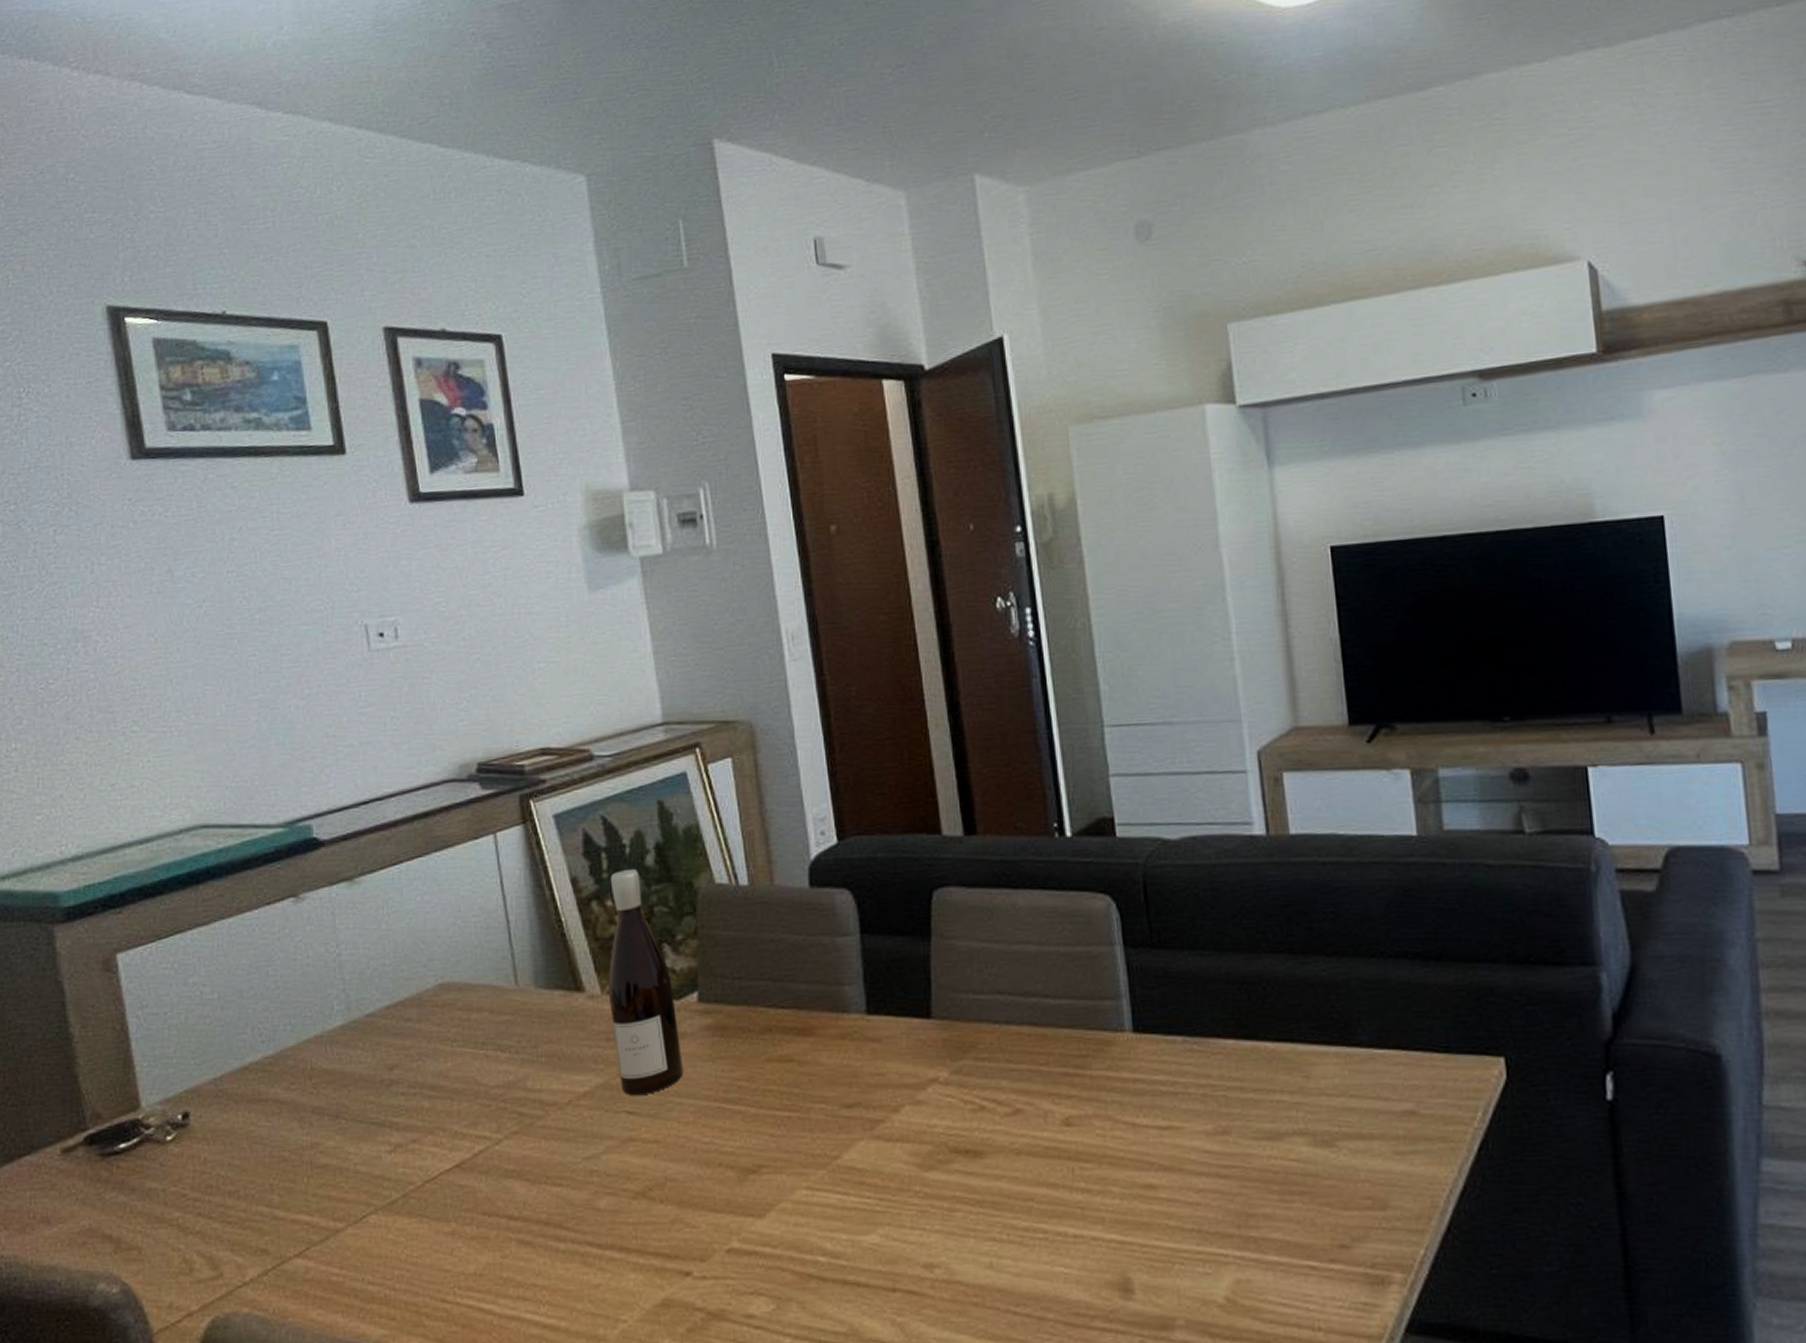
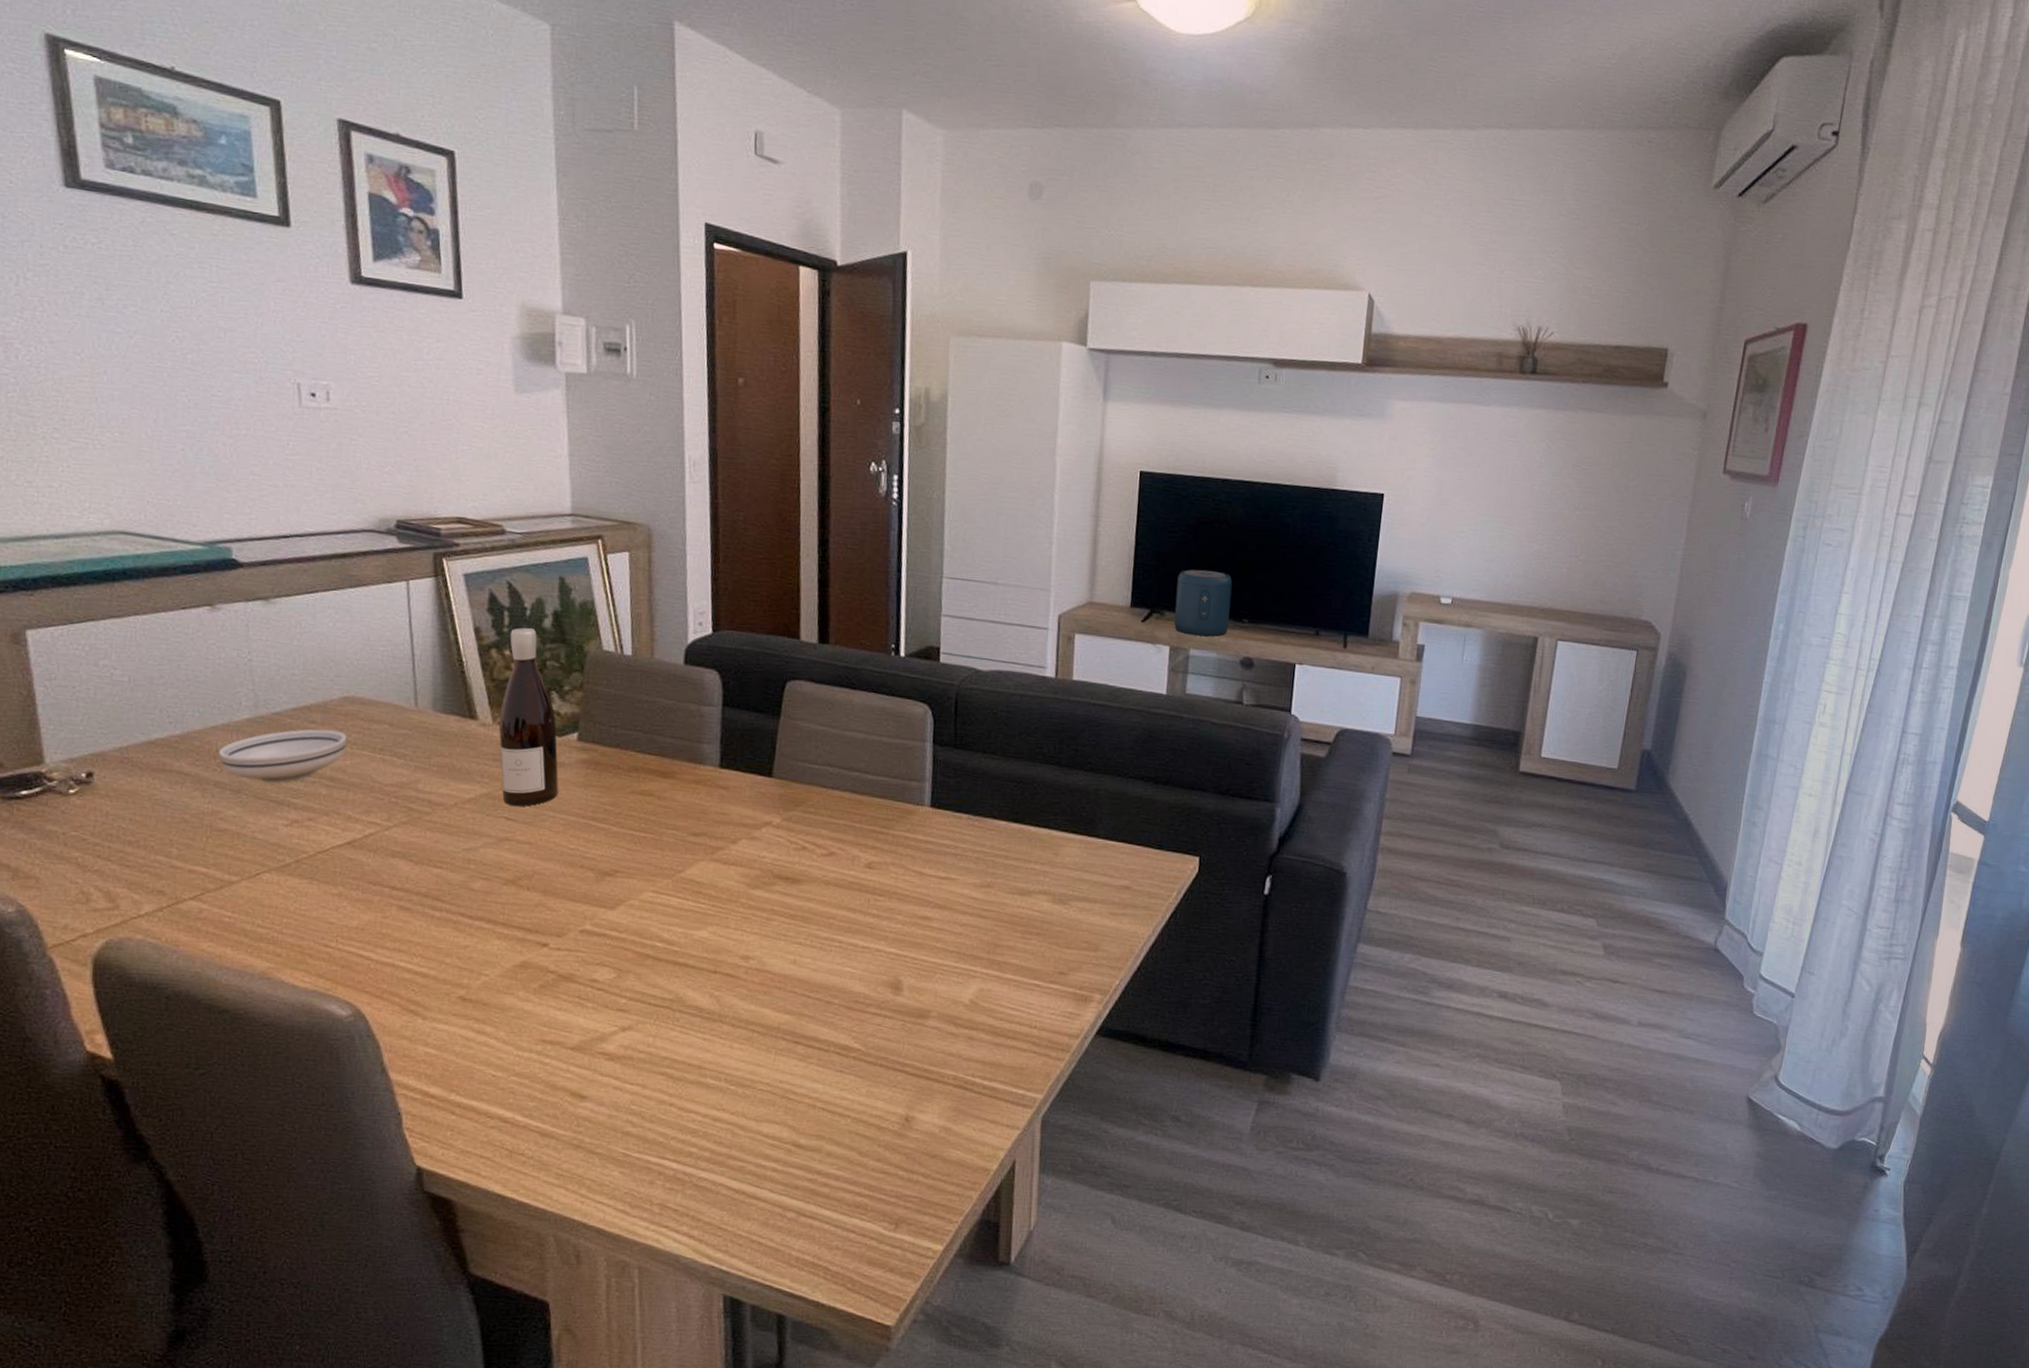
bowl: none [314,1027,446,1101] -> present [218,729,347,783]
speaker: none [1404,658,1485,750] -> present [1174,569,1233,637]

